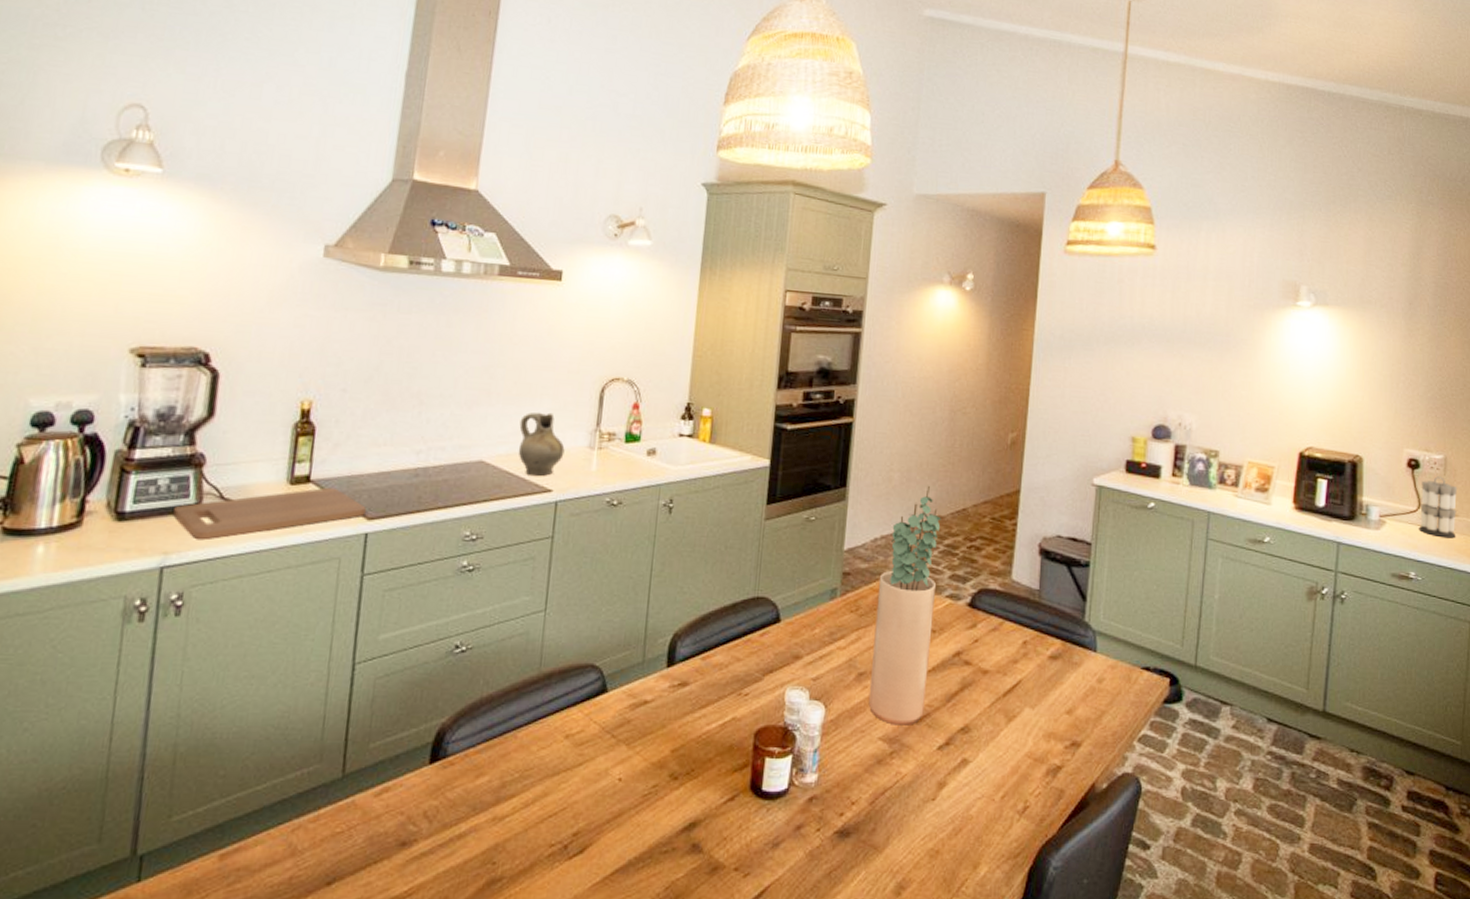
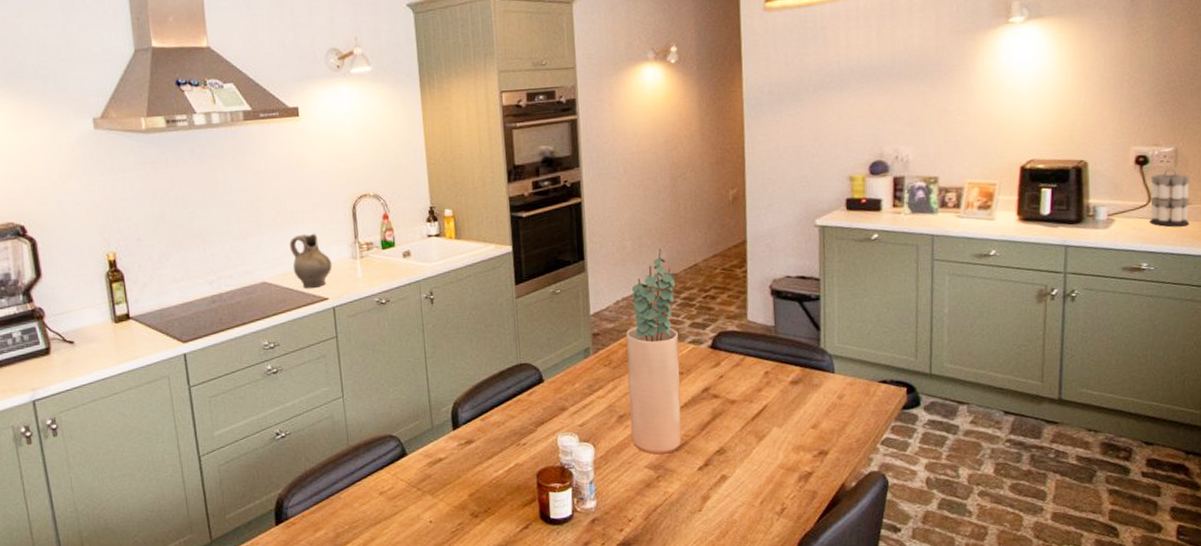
cutting board: present [173,487,366,541] -> none [30,320,180,377]

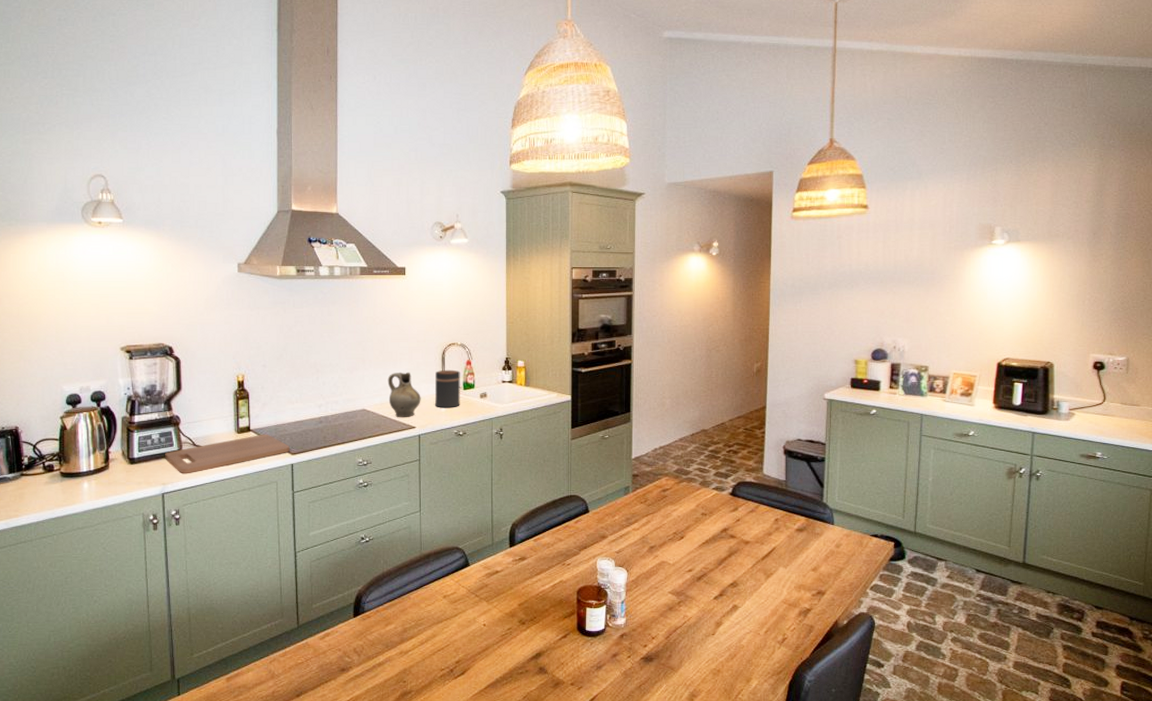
cutting board: none [30,320,180,377] -> present [165,434,290,474]
cylinder: none [346,226,380,274] -> present [435,369,460,408]
vase: present [625,248,682,455] -> none [659,407,705,583]
spice rack: present [1150,168,1190,227] -> none [1104,374,1139,424]

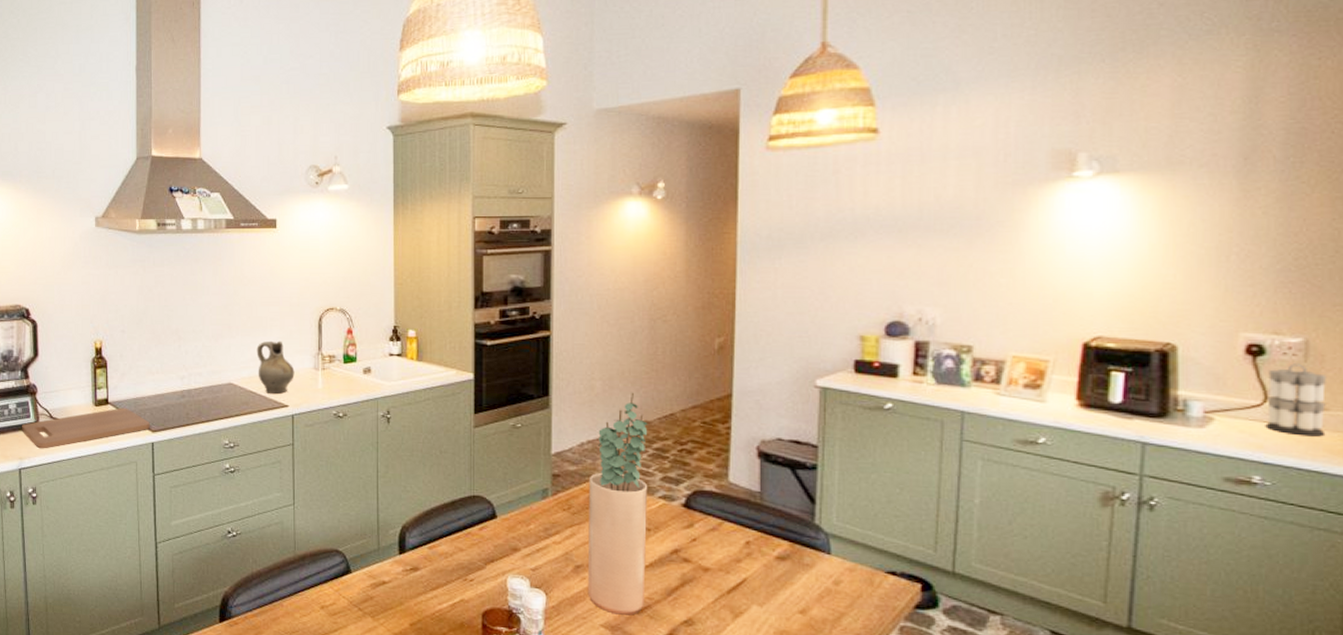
cylinder: present [435,369,460,408] -> none [311,339,340,385]
vase: none [659,407,705,583] -> present [587,392,648,615]
spice rack: none [1104,374,1139,424] -> present [1265,363,1327,437]

